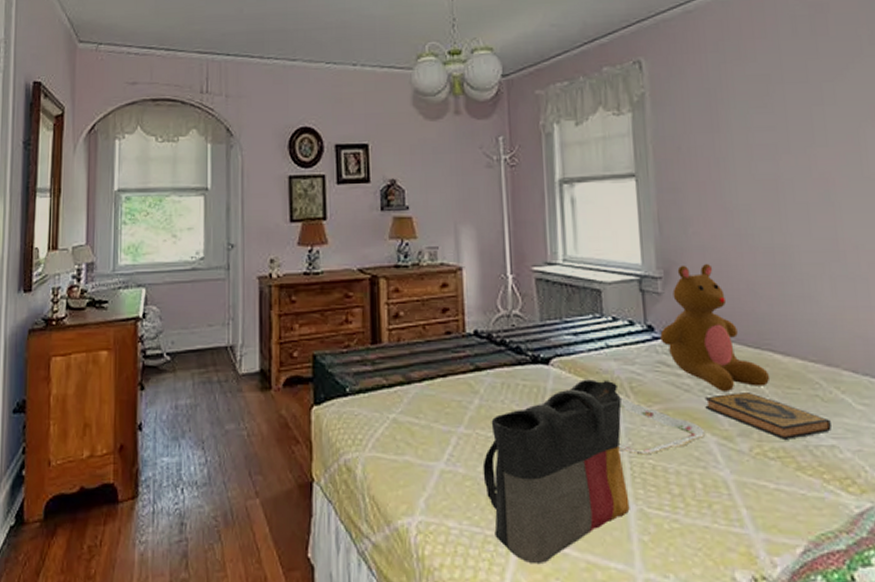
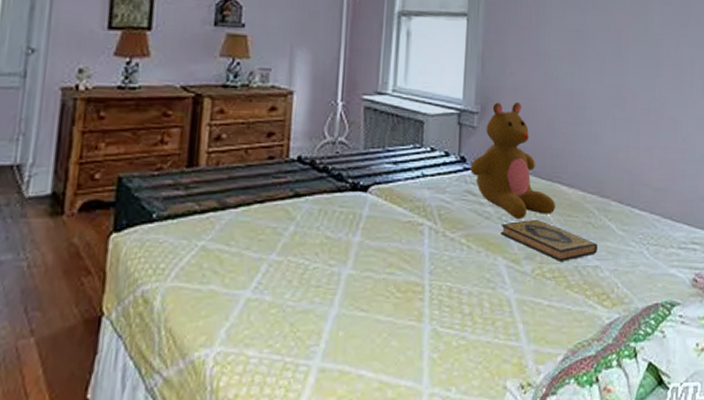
tote bag: present [482,379,630,565] -> none [289,207,429,388]
serving tray: present [618,398,706,455] -> none [421,225,498,278]

